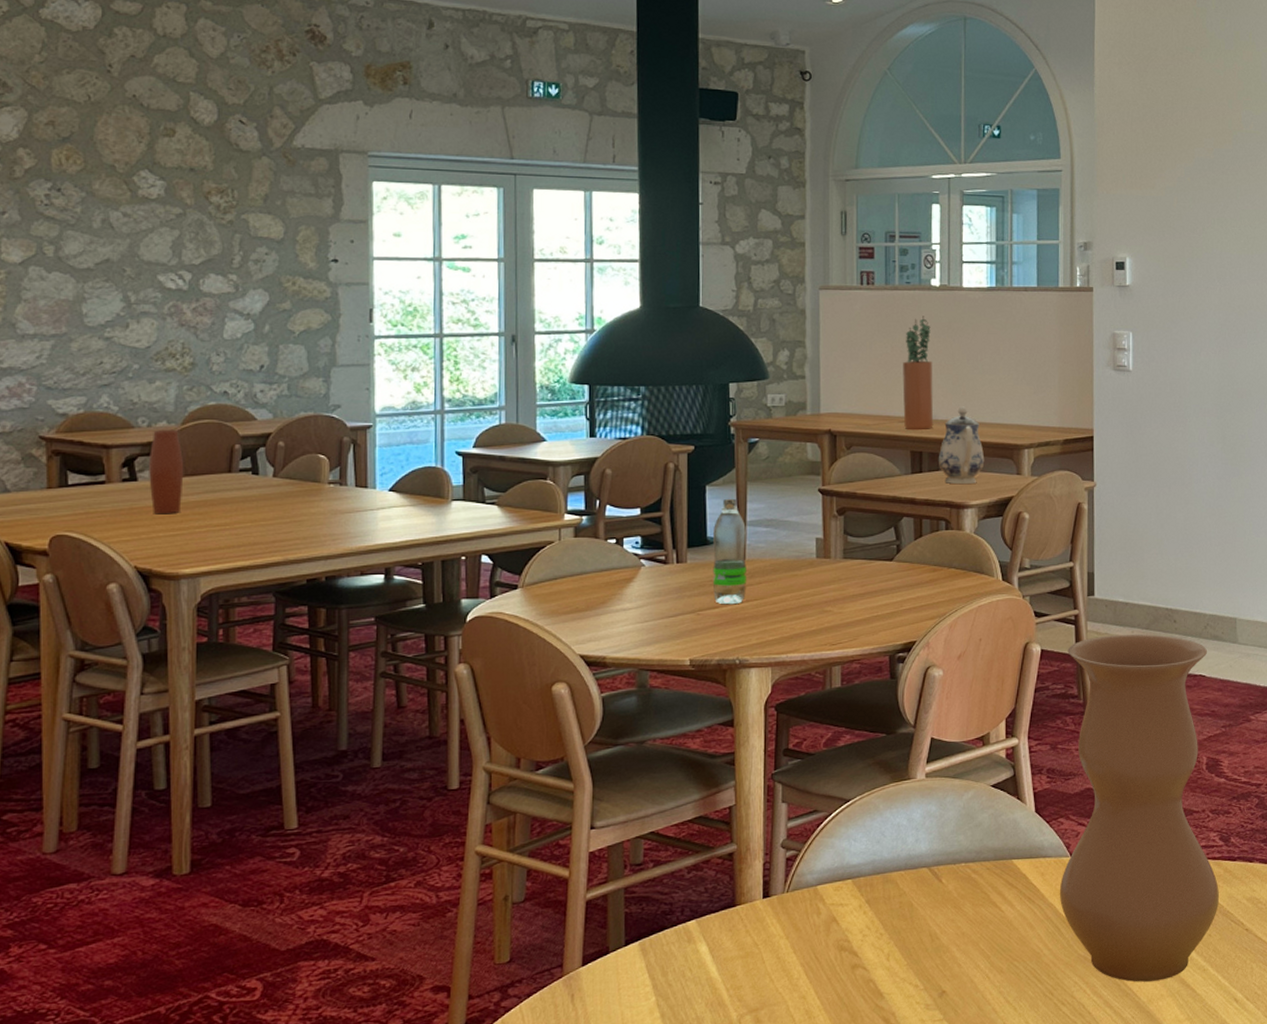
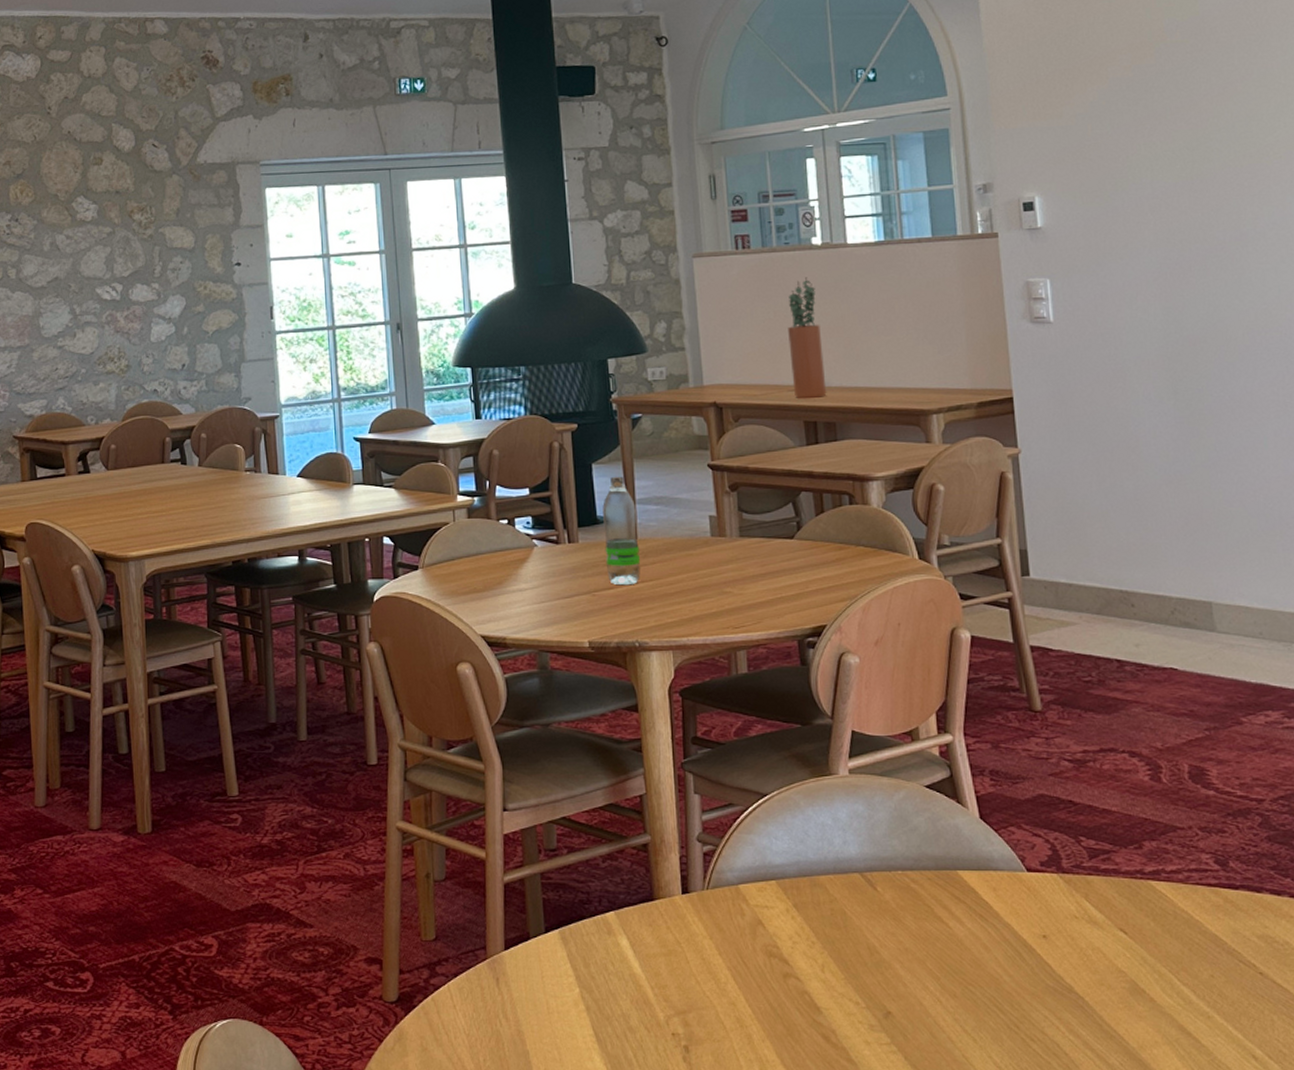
vase: present [149,429,184,515] -> none [98,425,127,503]
teapot: present [938,406,985,485] -> none [834,371,888,456]
vase: present [1059,634,1220,982] -> none [1002,619,1221,1024]

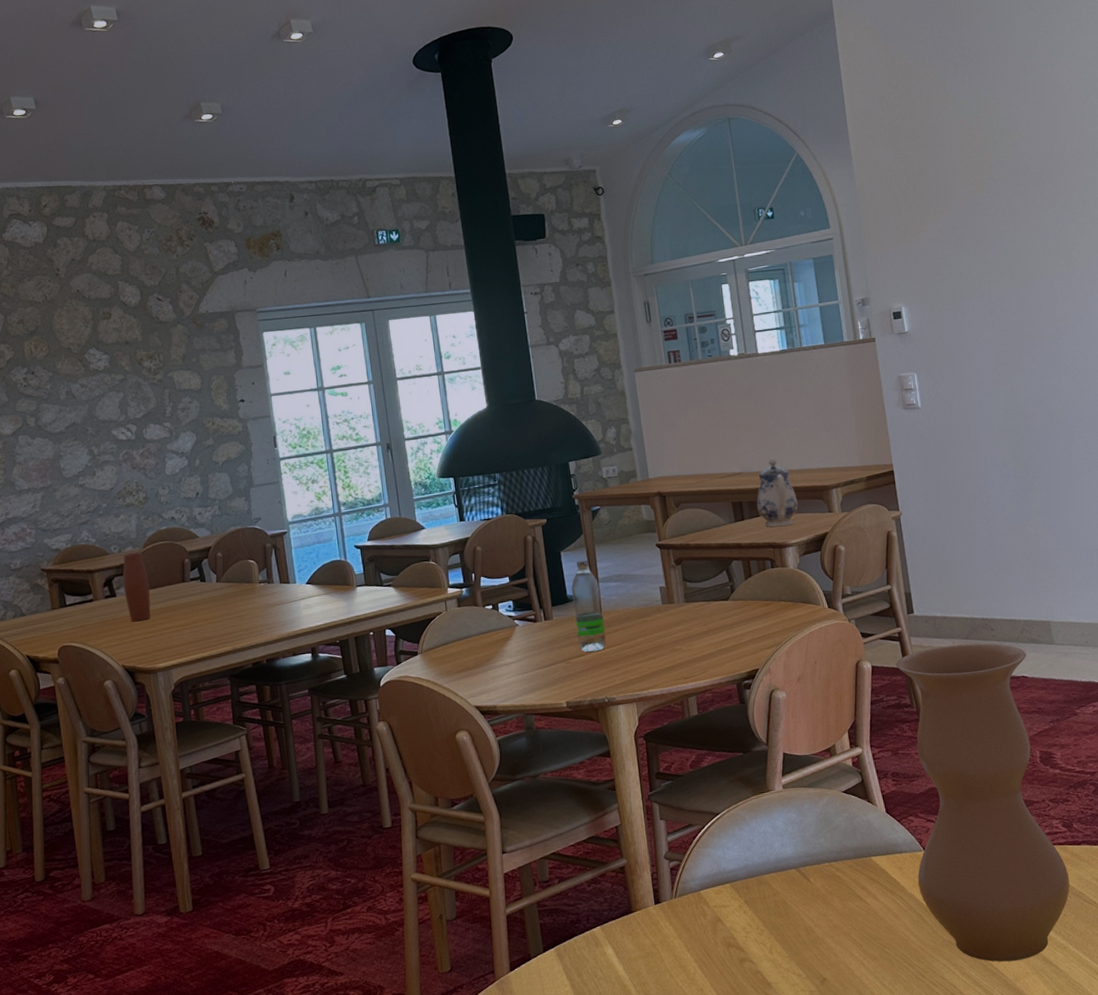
vase: none [98,425,127,503] -> present [122,552,151,622]
vase: present [788,277,827,398] -> none [714,383,749,484]
teapot: none [834,371,888,456] -> present [756,457,799,528]
vase: none [1002,619,1221,1024] -> present [896,643,1070,962]

